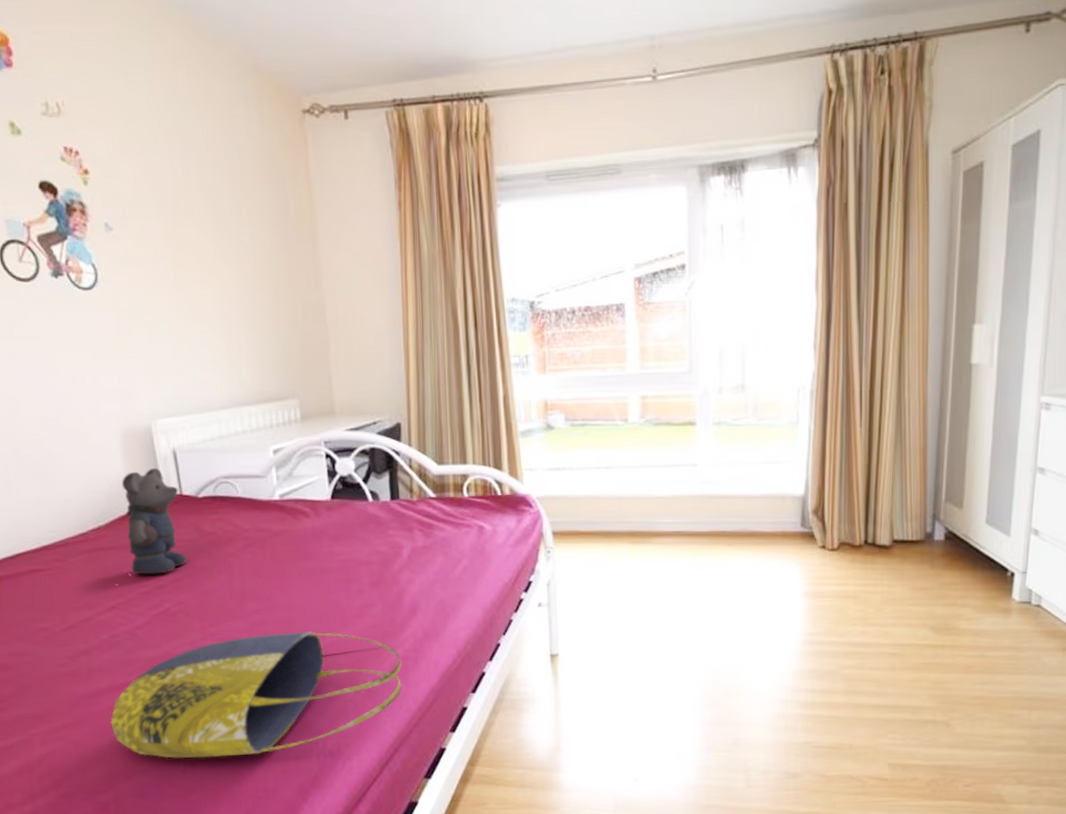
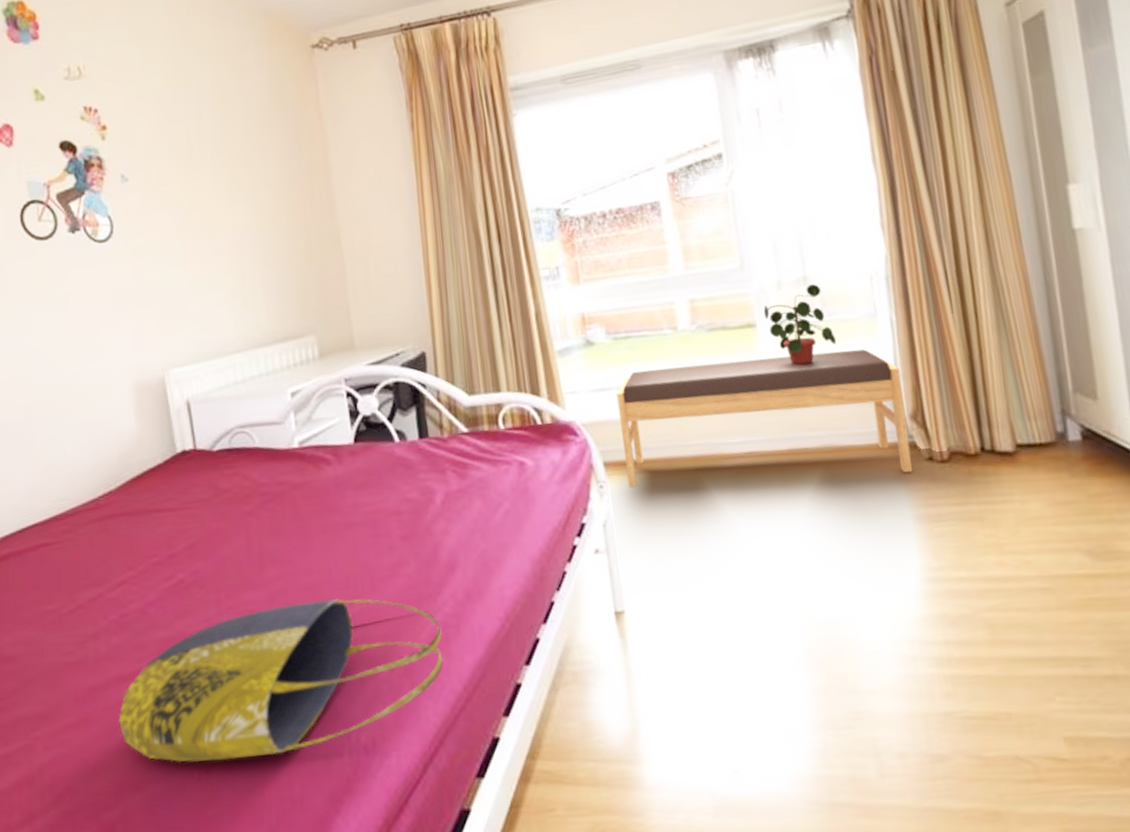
bear: present [111,468,187,575] -> none [124,422,201,543]
bench: none [569,451,810,557] -> present [616,349,913,488]
potted plant: none [703,392,762,461] -> present [763,284,837,365]

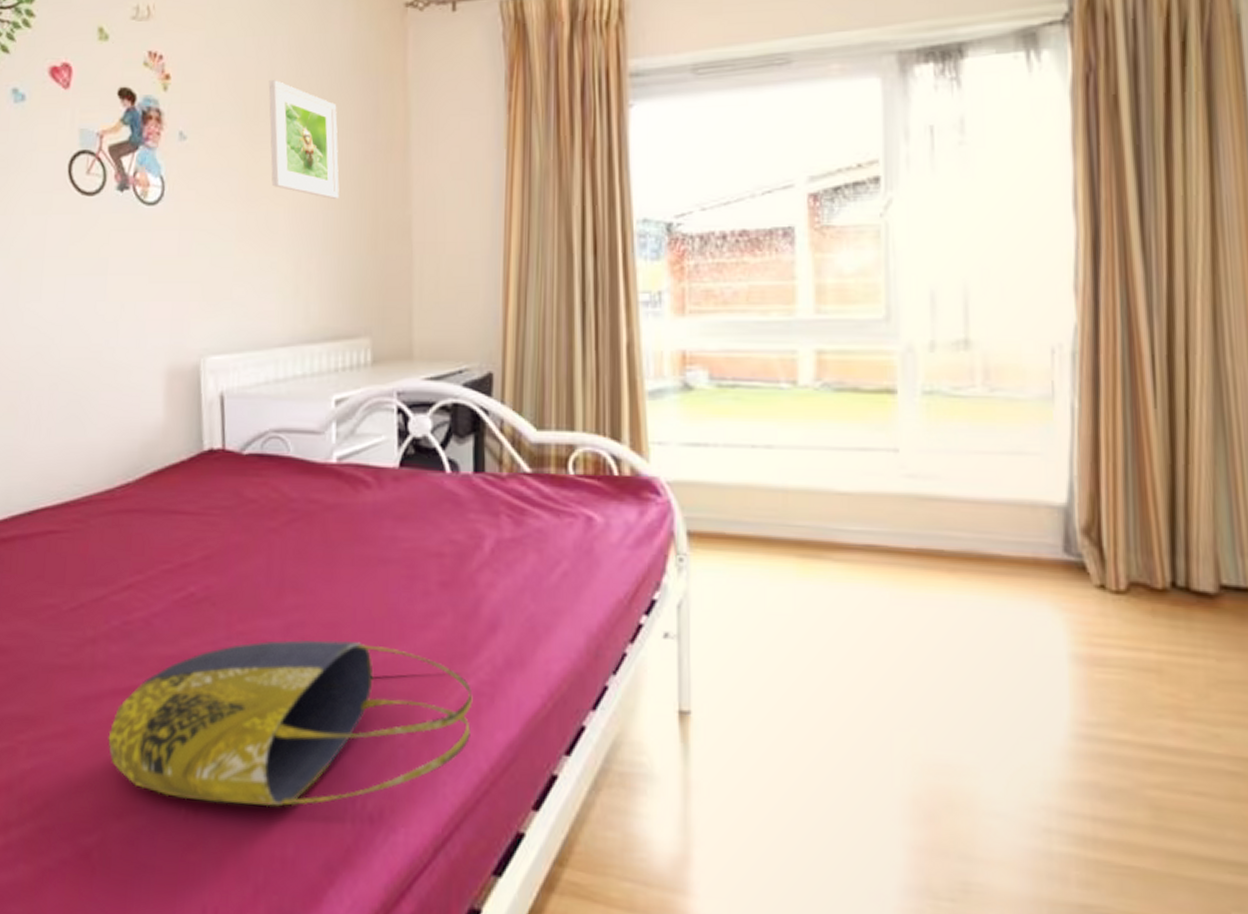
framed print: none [198,121,273,220] -> present [268,80,340,199]
bench: present [616,349,913,488] -> none [712,428,1077,600]
potted plant: present [763,284,837,365] -> none [908,350,998,447]

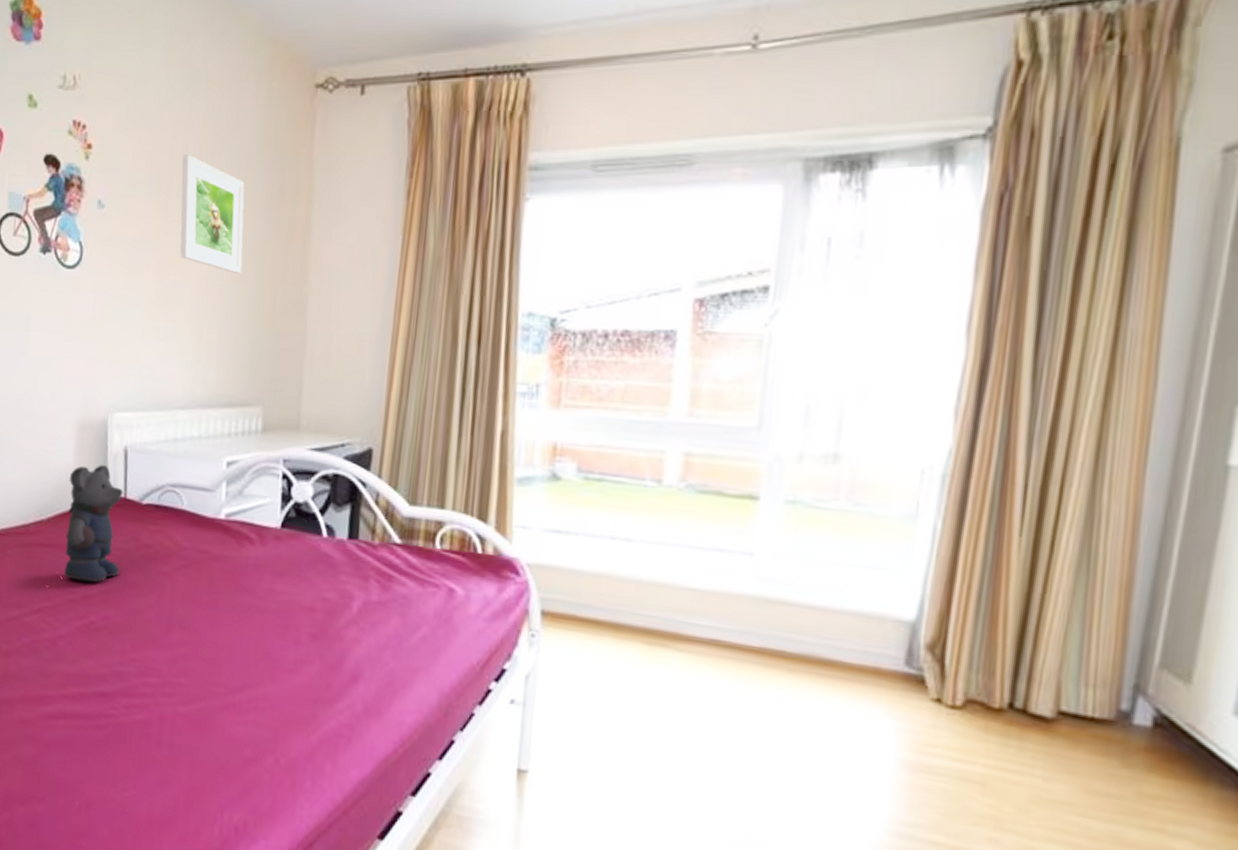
tote bag: present [108,640,473,807] -> none [16,669,333,812]
bear: none [148,415,221,548] -> present [59,465,124,583]

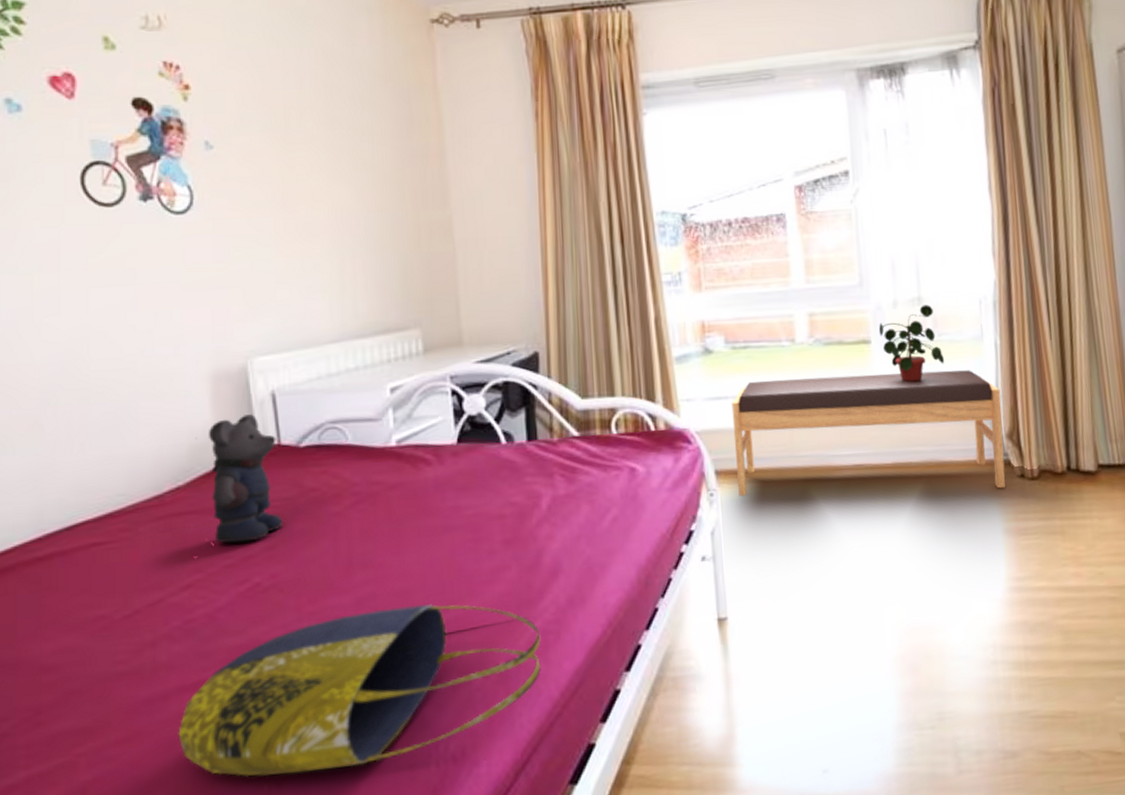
tote bag: none [16,669,333,812] -> present [178,604,542,777]
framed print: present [180,155,245,273] -> none [297,91,379,202]
bench: none [564,519,929,710] -> present [731,370,1006,497]
potted plant: none [772,464,857,557] -> present [878,305,945,382]

